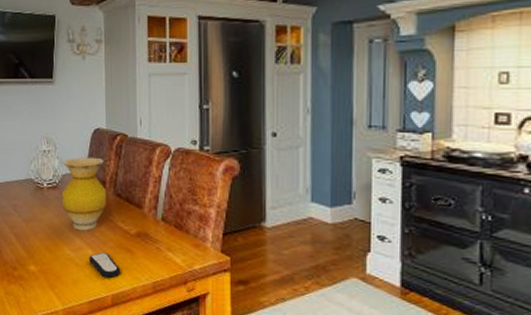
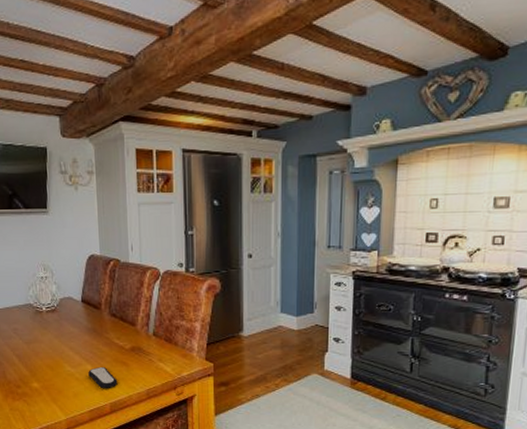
vase: present [62,157,107,231] -> none [60,281,103,349]

